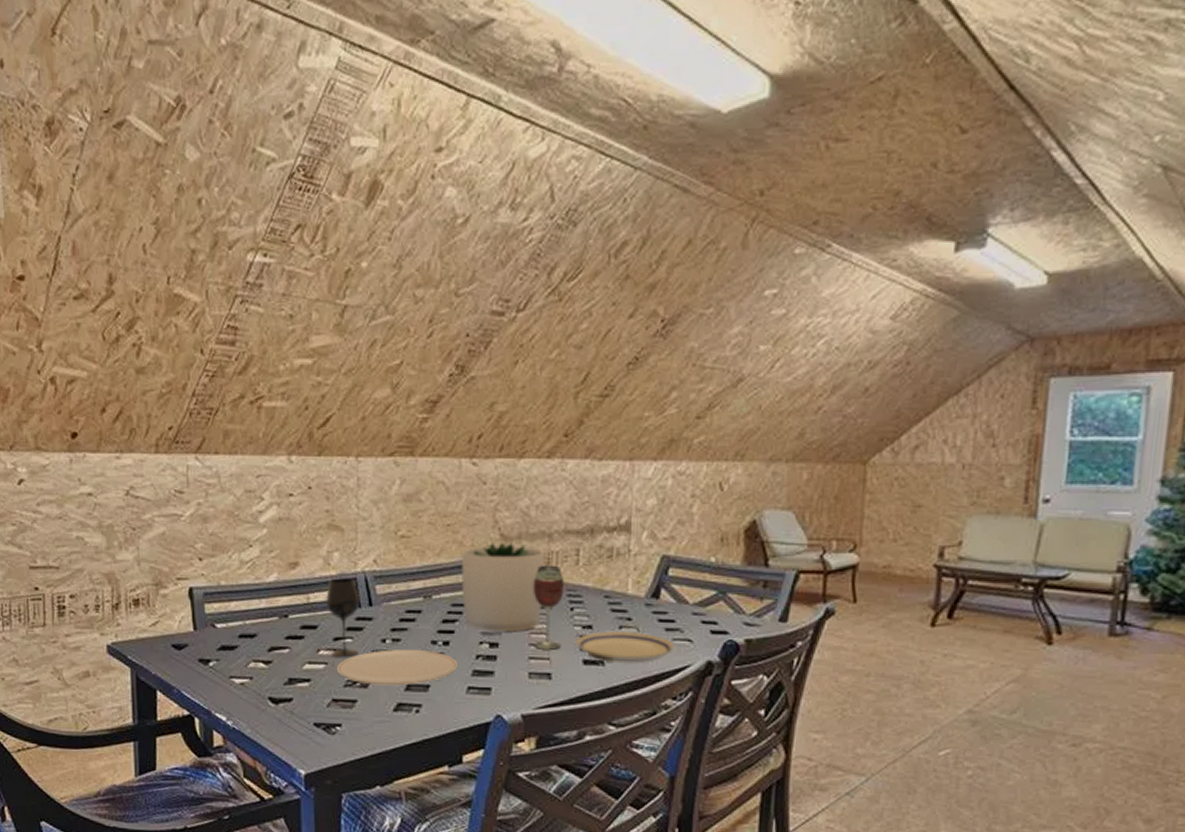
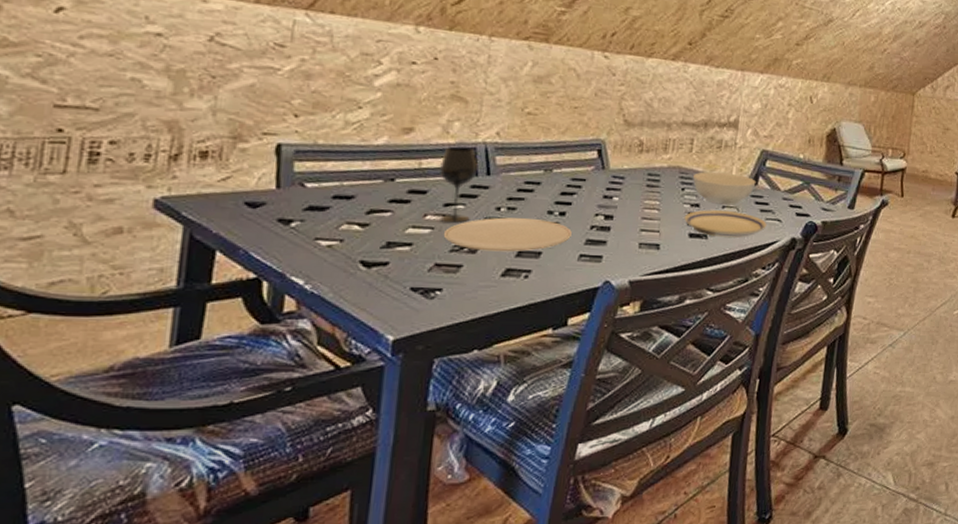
planter: present [462,543,544,632] -> none [582,127,662,207]
wineglass: present [532,565,565,650] -> none [647,149,679,224]
bowl: none [581,586,658,625] -> present [692,171,756,205]

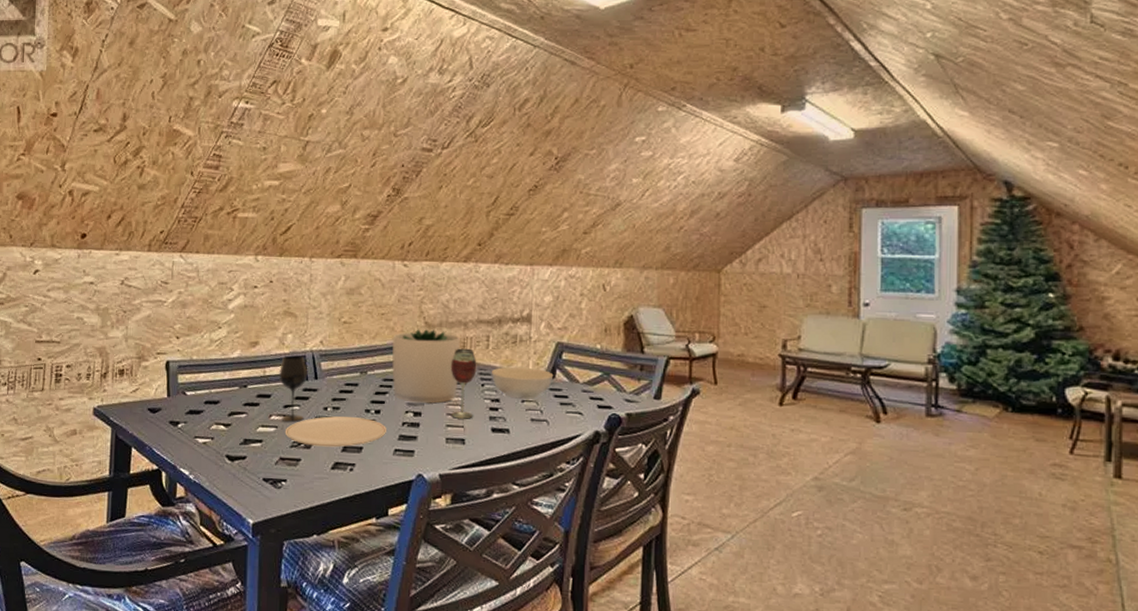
planter: none [582,127,662,207] -> present [392,329,460,404]
wineglass: none [647,149,679,224] -> present [450,348,477,419]
plate: present [684,210,767,239] -> none [486,404,568,433]

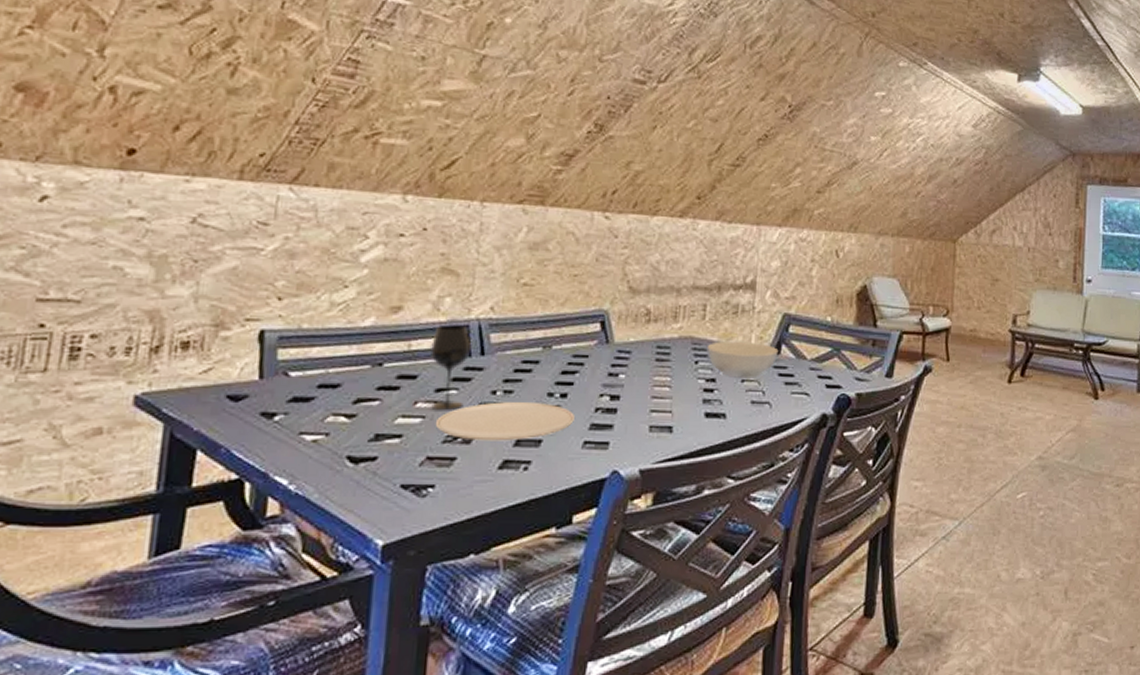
planter: present [392,329,460,404] -> none [584,295,672,385]
wineglass: present [450,348,477,419] -> none [657,318,691,403]

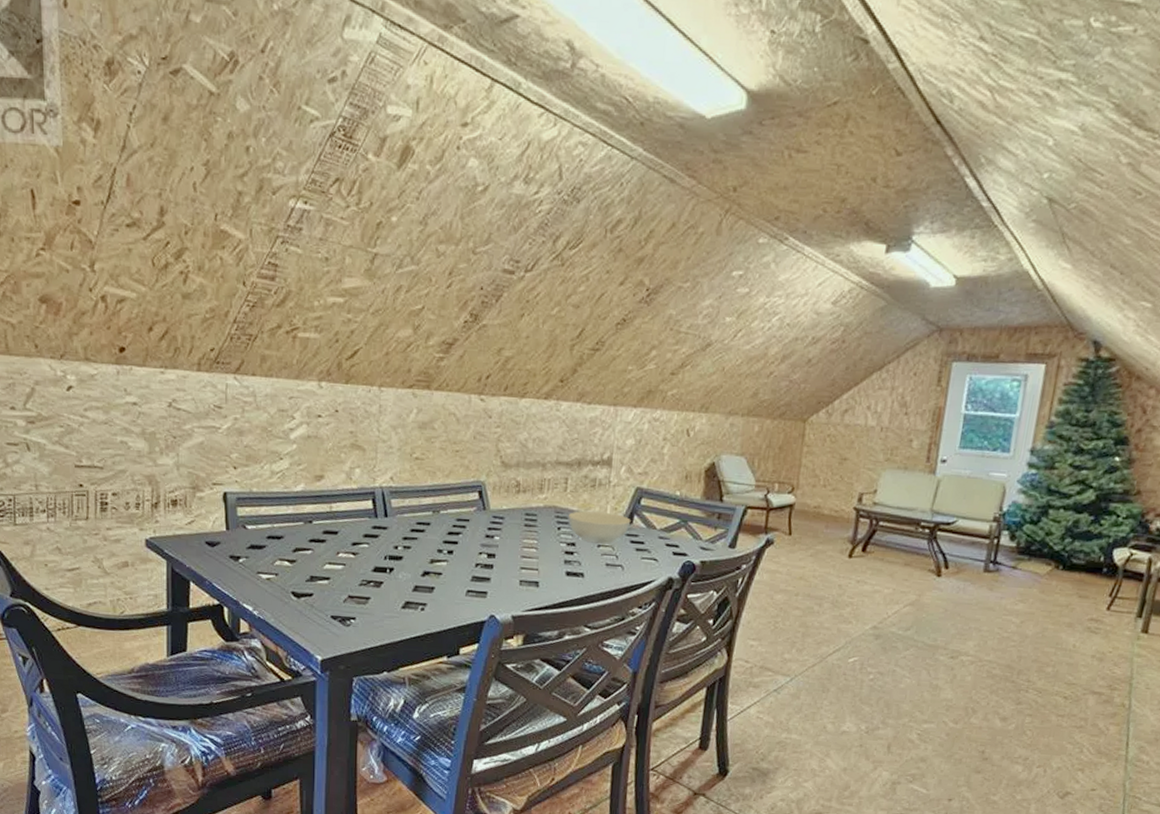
wine glass: present [429,323,471,411] -> none [346,490,376,561]
plate: present [435,401,576,441] -> none [353,555,460,587]

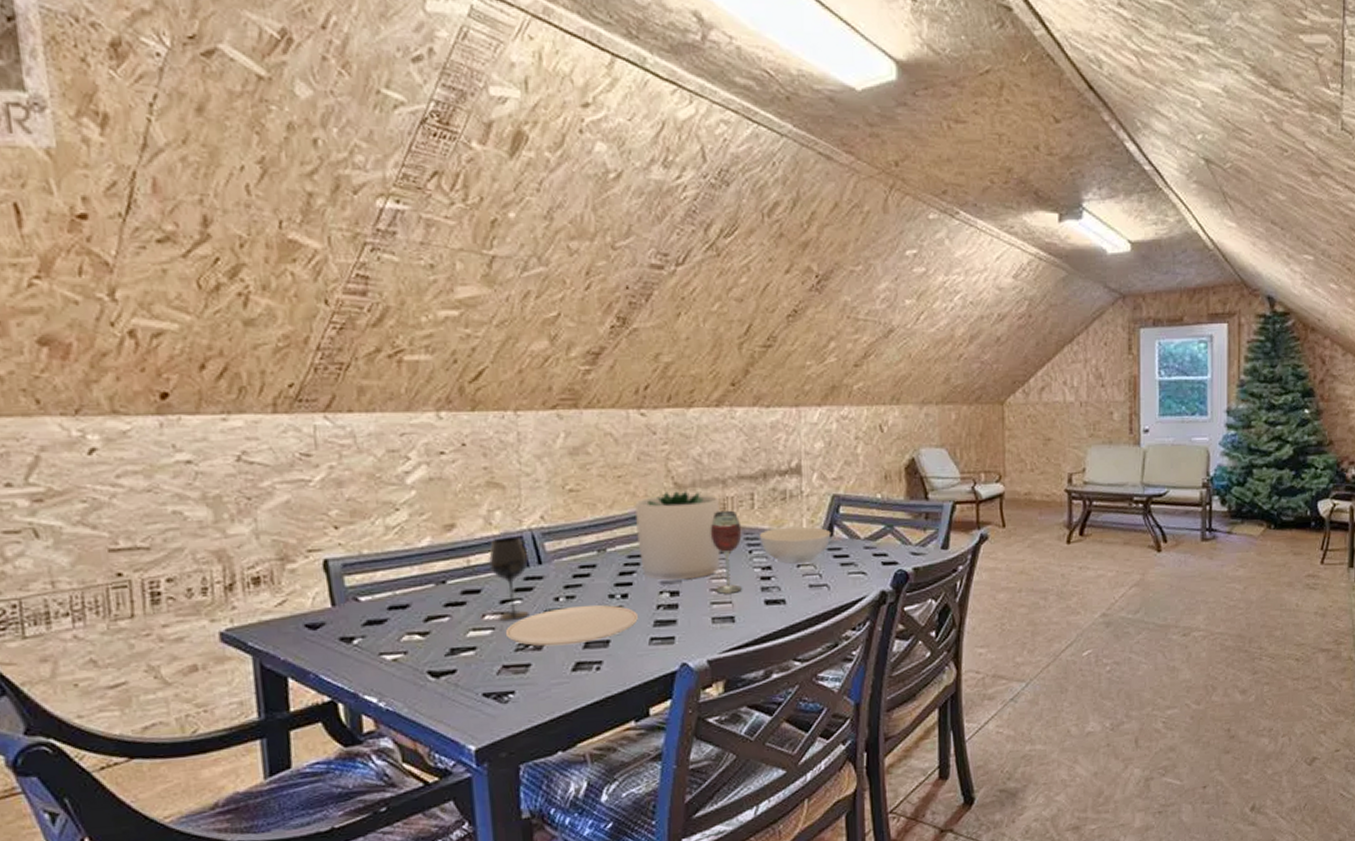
wine glass: none [346,490,376,561] -> present [488,535,530,622]
plate: none [353,555,460,587] -> present [505,604,639,647]
planter: none [466,468,538,546] -> present [635,491,721,581]
wineglass: none [526,490,554,562] -> present [710,510,742,594]

